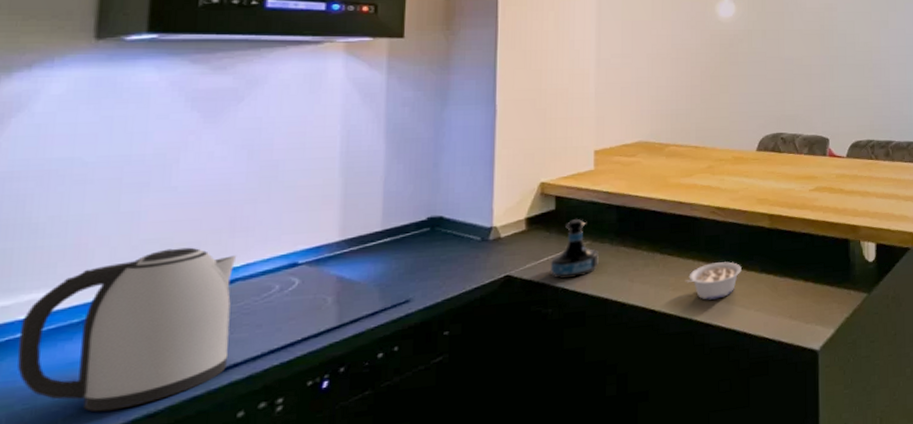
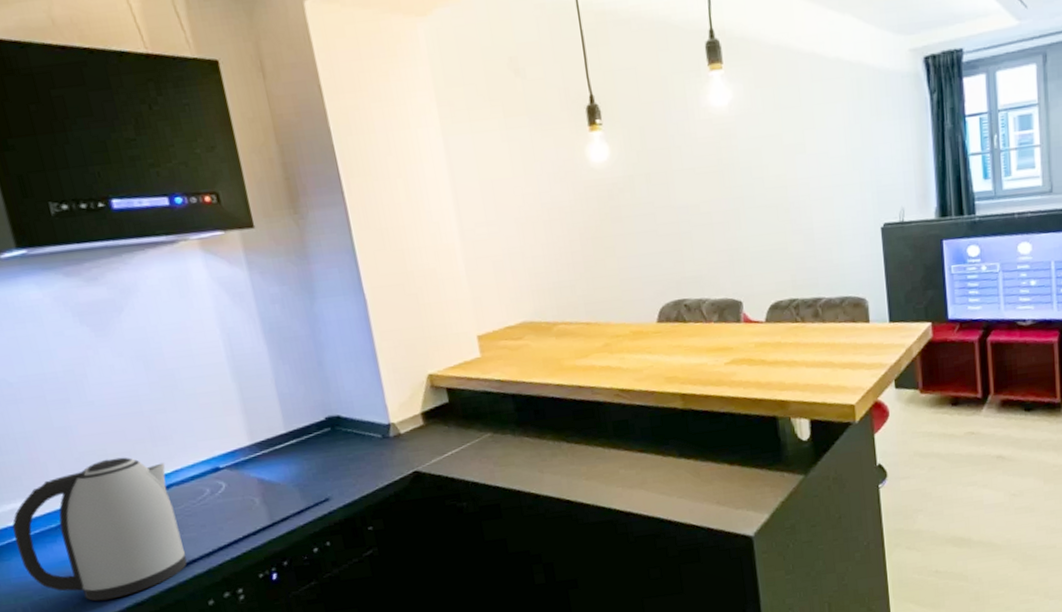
tequila bottle: present [551,219,599,279] -> none [455,411,504,473]
legume: present [685,261,742,300] -> none [597,447,658,488]

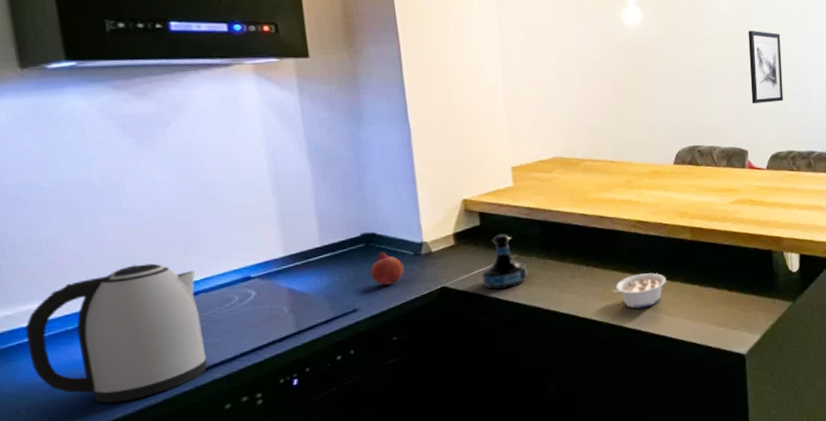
fruit: none [338,436,374,472] -> present [369,252,405,285]
tequila bottle: none [455,411,504,473] -> present [482,234,528,290]
legume: none [597,447,658,488] -> present [612,273,666,309]
wall art: none [734,157,782,247] -> present [748,30,784,105]

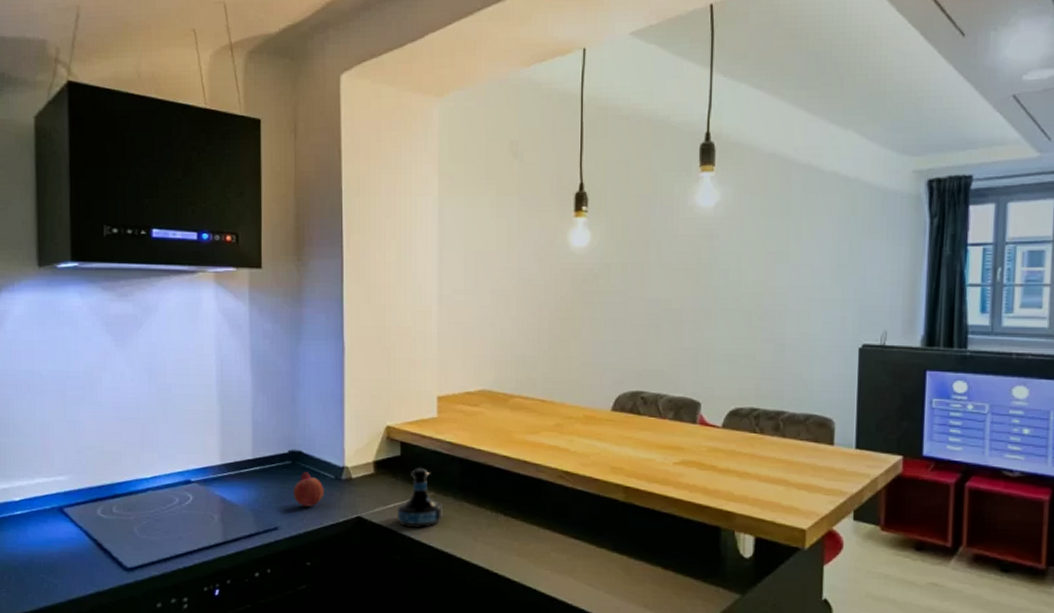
kettle: present [25,263,207,404] -> none [15,456,148,584]
legume: present [612,273,666,309] -> none [529,533,591,573]
wall art: present [748,30,784,105] -> none [710,259,753,348]

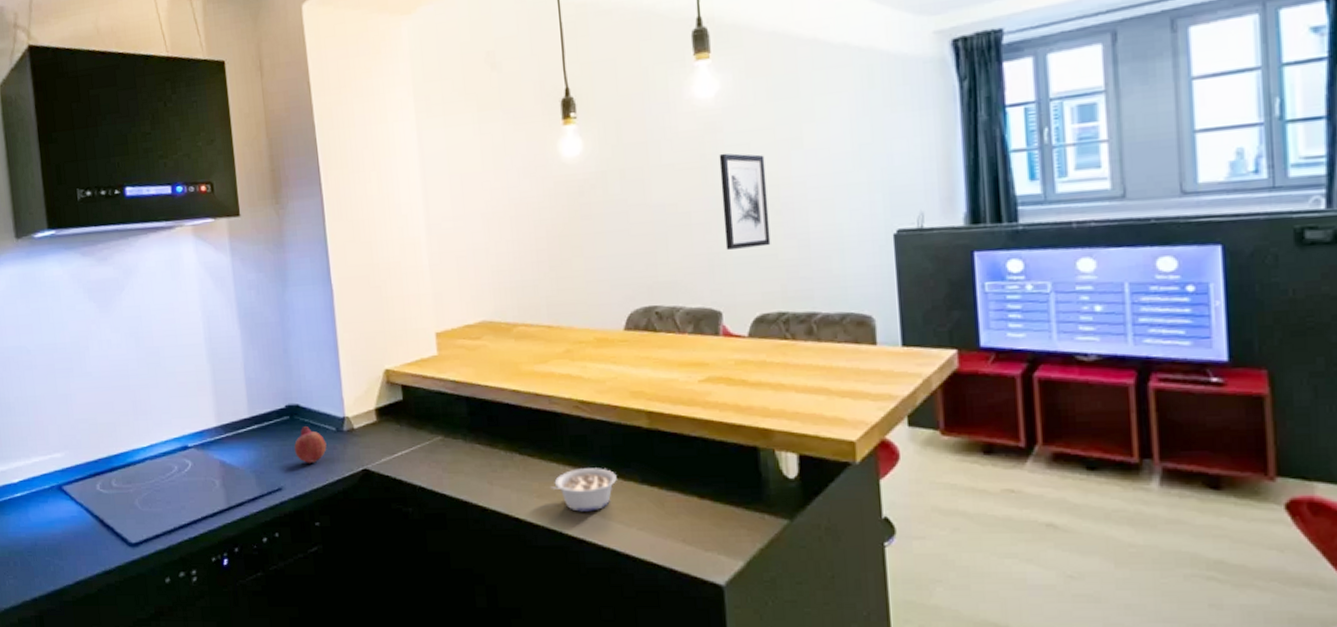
tequila bottle: present [398,468,442,528] -> none [405,411,454,476]
legume: none [529,533,591,573] -> present [550,468,617,512]
wall art: none [710,259,753,348] -> present [719,153,771,251]

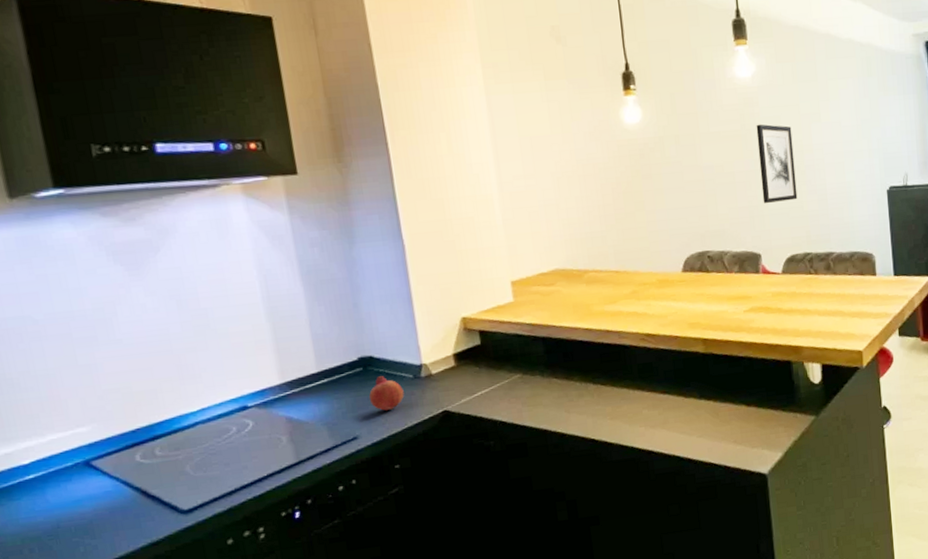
legume: present [550,468,617,512] -> none [622,389,679,428]

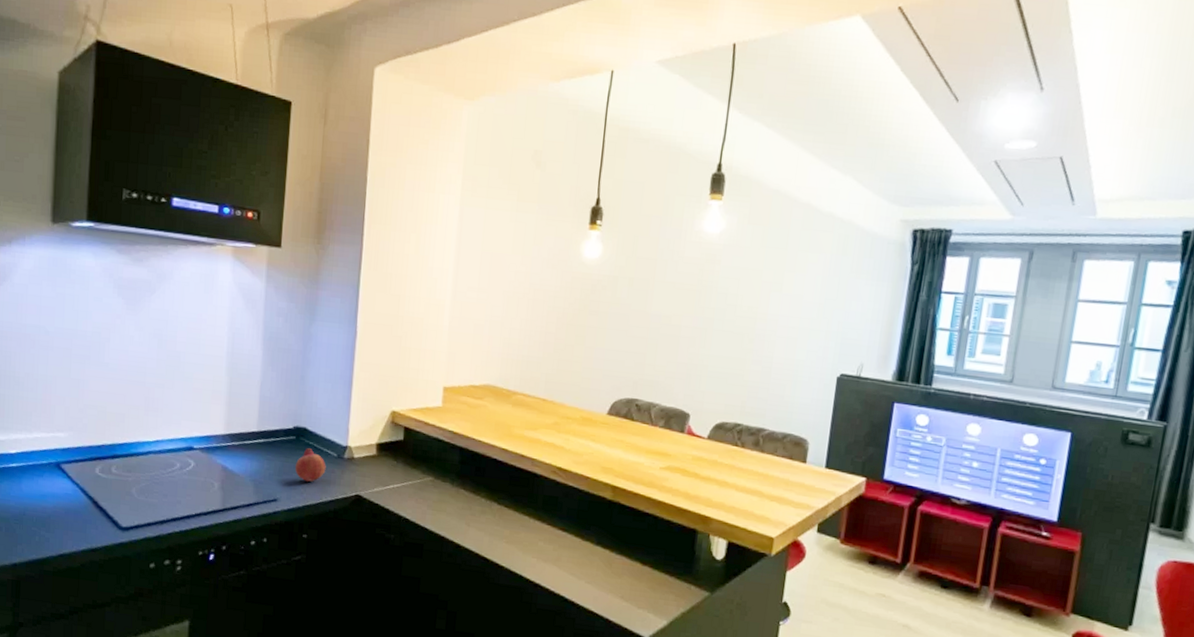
wall art: present [756,124,798,204] -> none [703,282,750,367]

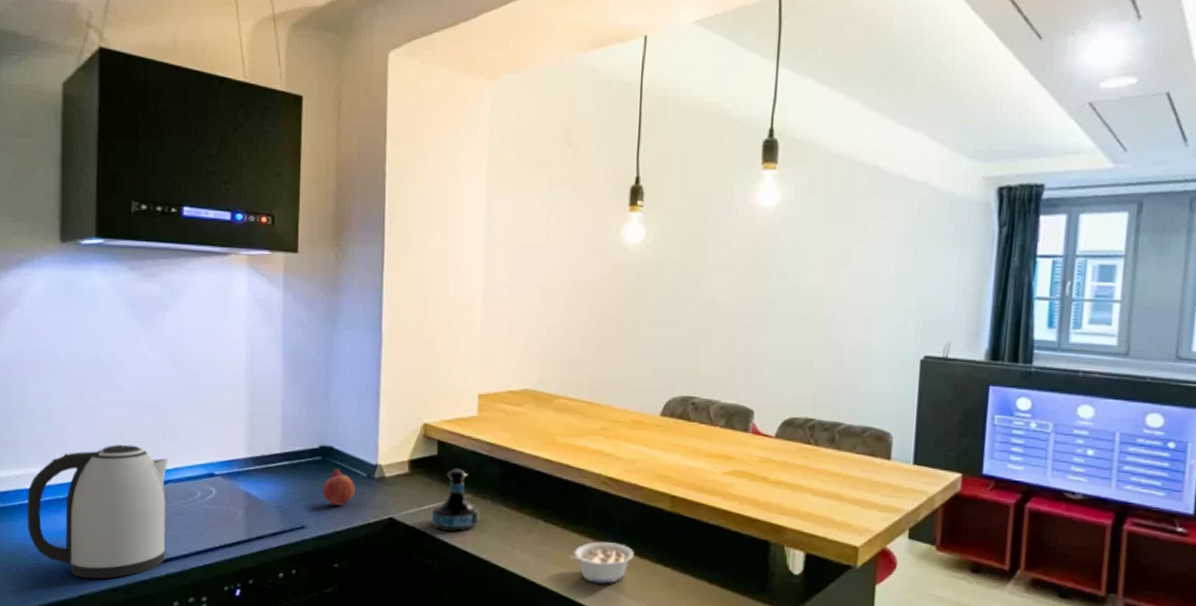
kettle: none [10,415,150,540] -> present [27,444,169,579]
tequila bottle: none [395,453,440,511] -> present [432,468,480,532]
legume: none [519,524,577,562] -> present [569,541,634,584]

